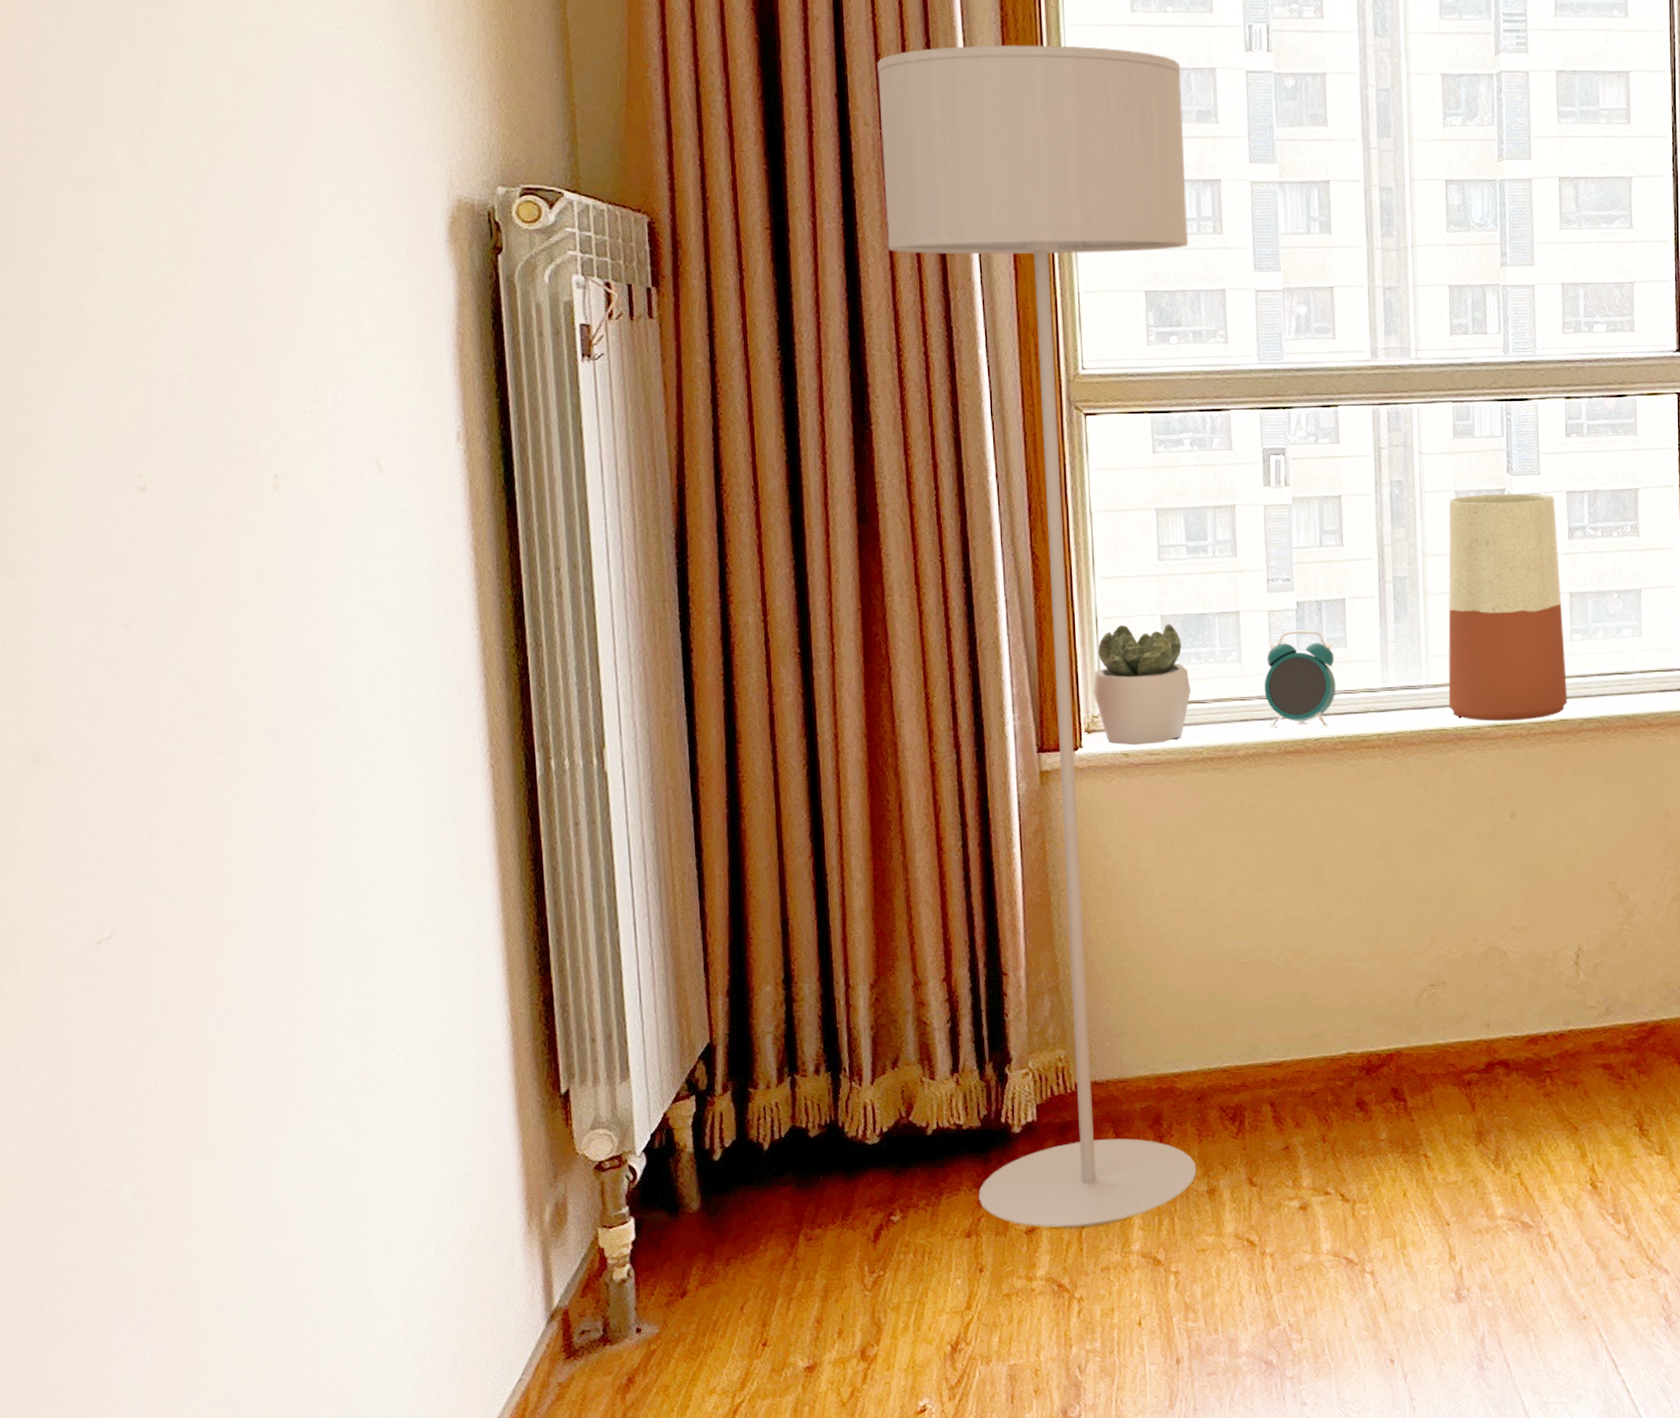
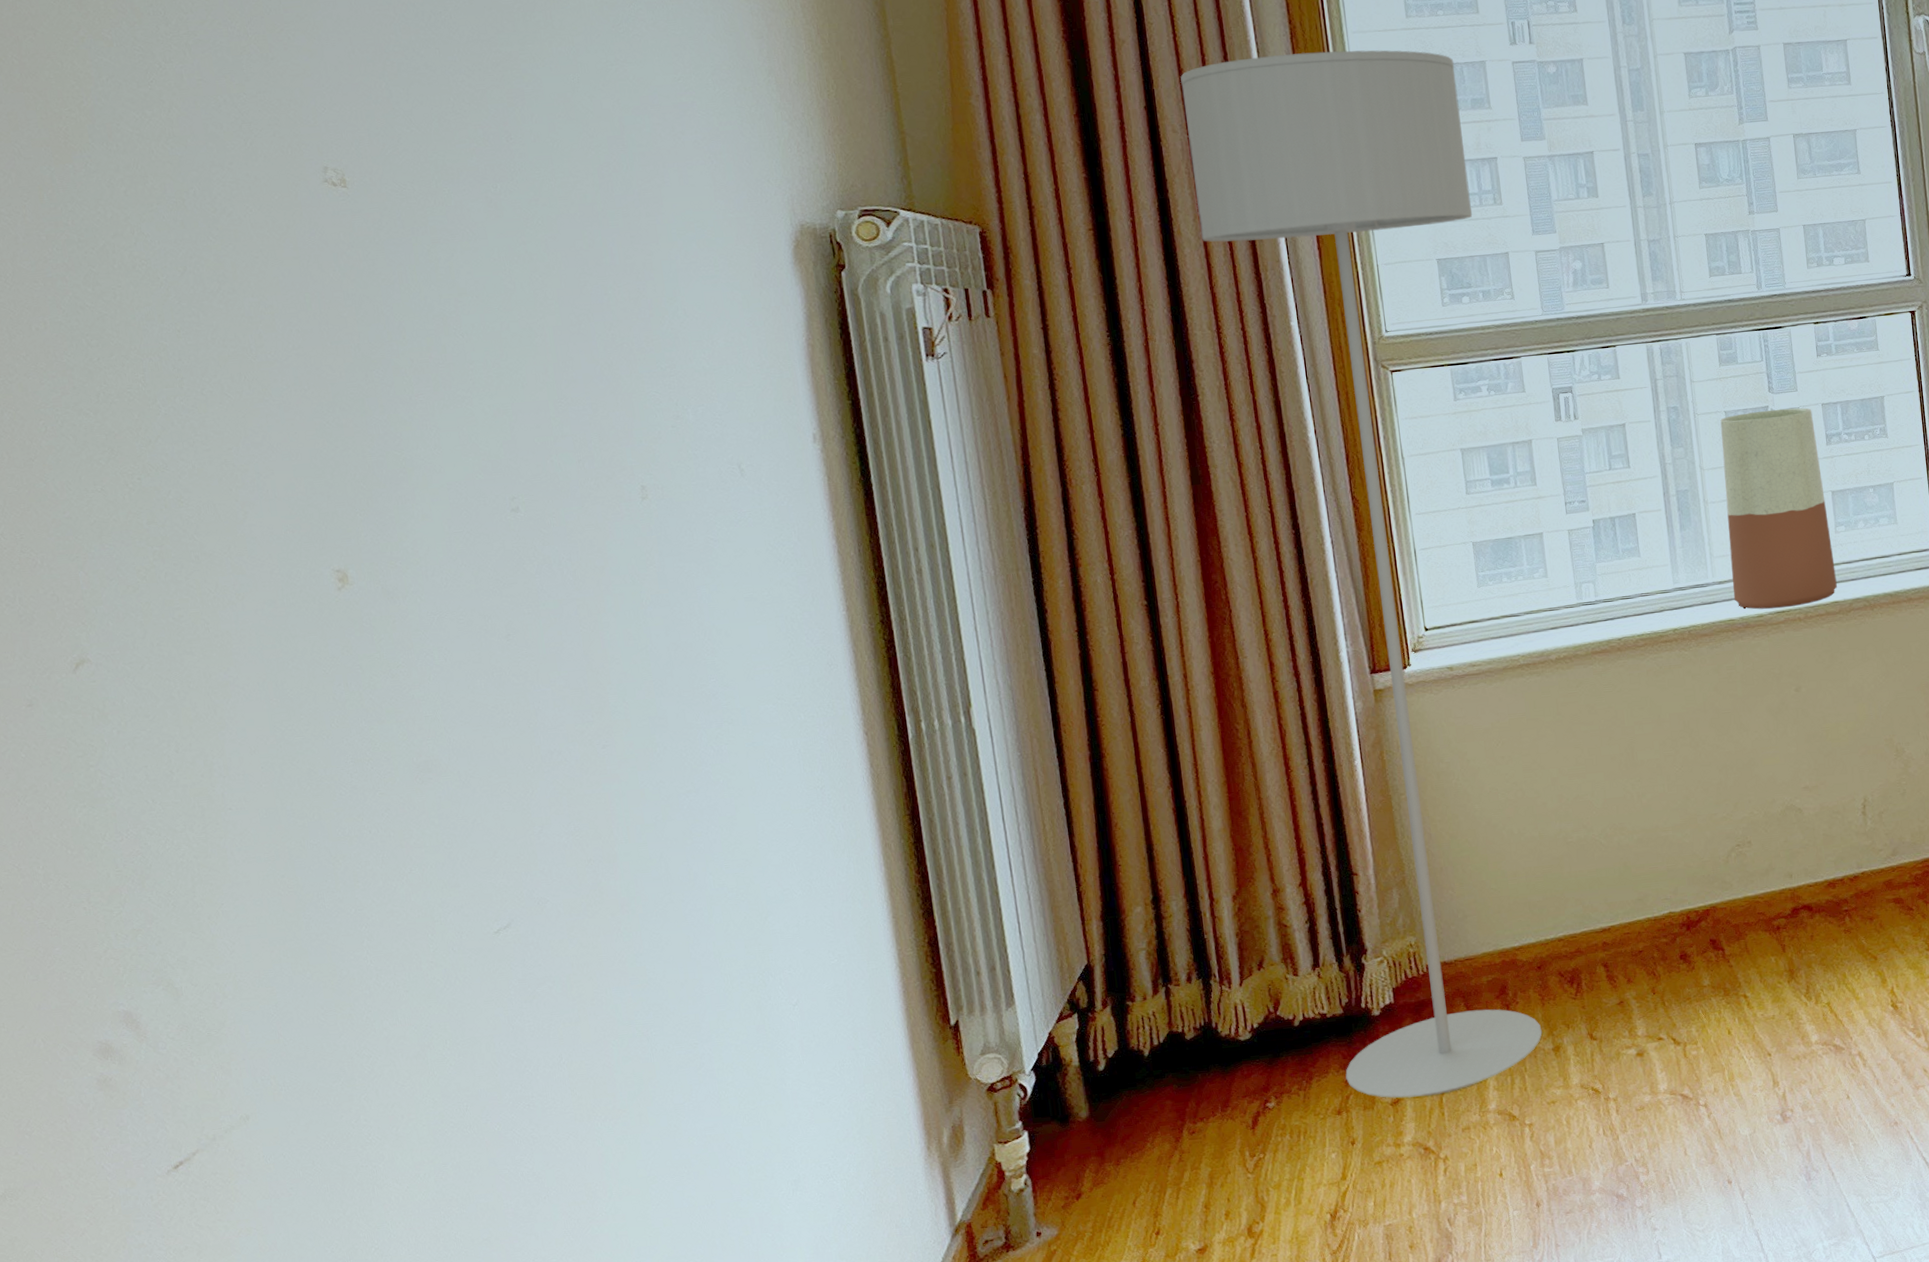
succulent plant: present [1093,624,1191,746] -> none [1416,549,1504,660]
alarm clock: present [1264,630,1336,729] -> none [1569,543,1634,633]

